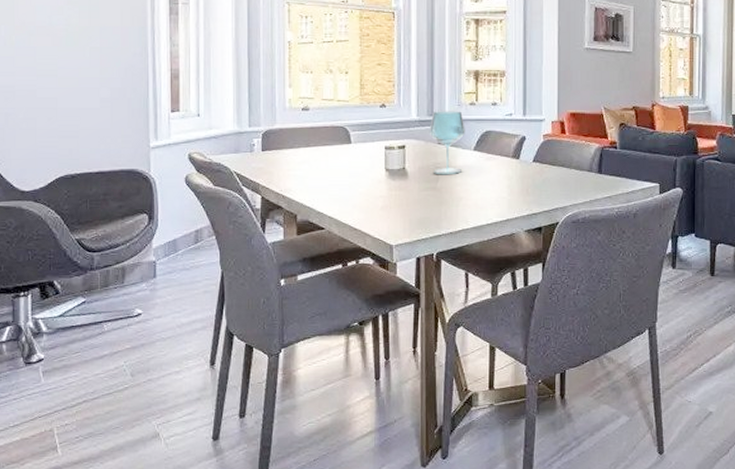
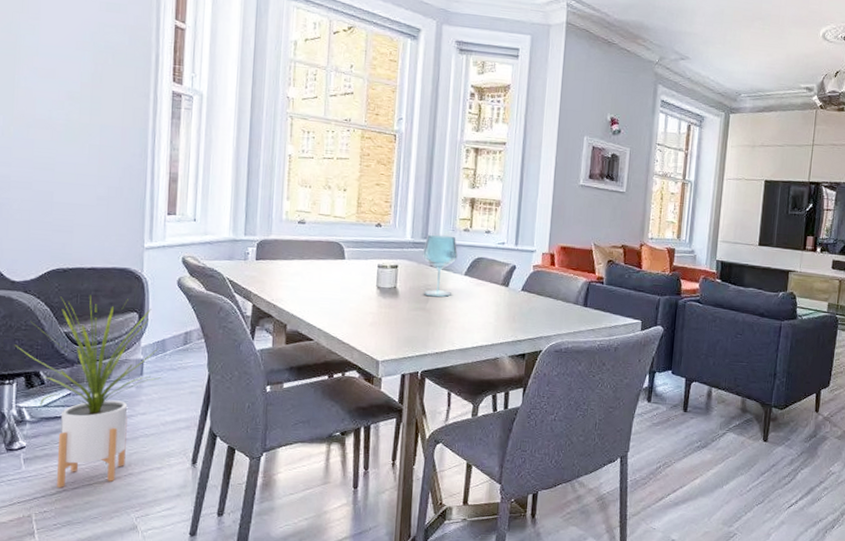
house plant: none [27,199,175,400] -> present [14,295,162,489]

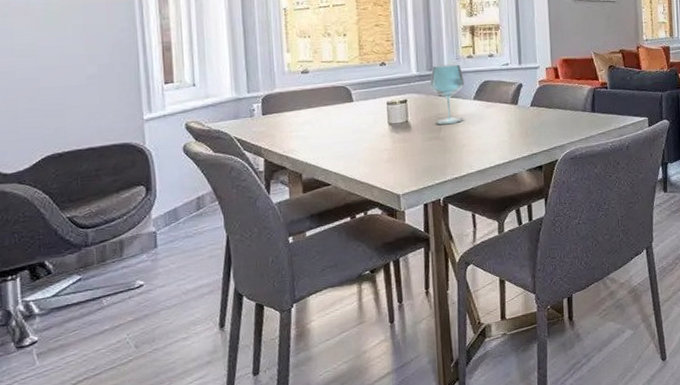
house plant: present [14,295,162,489] -> none [13,173,178,378]

